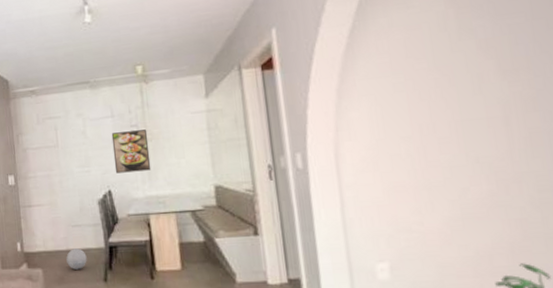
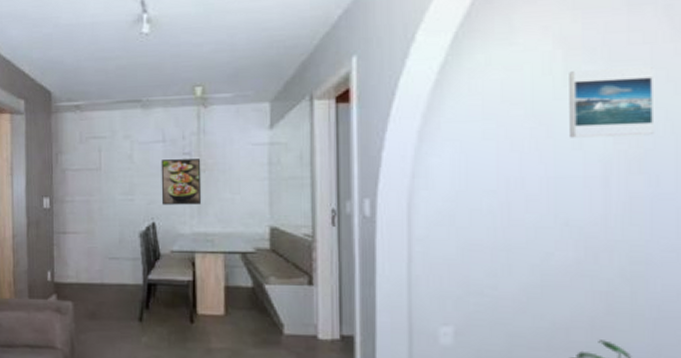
ball: present [66,248,87,270] -> none [100,283,122,306]
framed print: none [462,18,543,85] -> present [569,67,655,138]

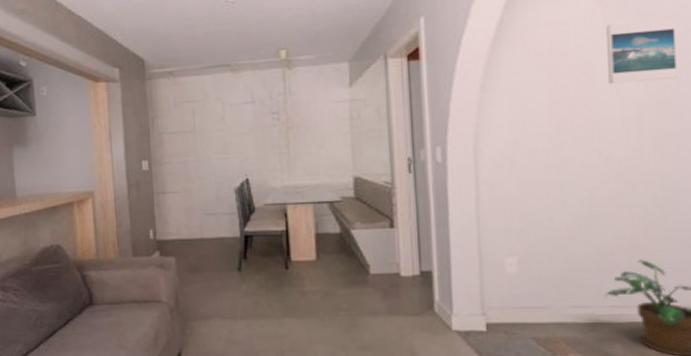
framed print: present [161,159,202,205] -> none [251,117,291,162]

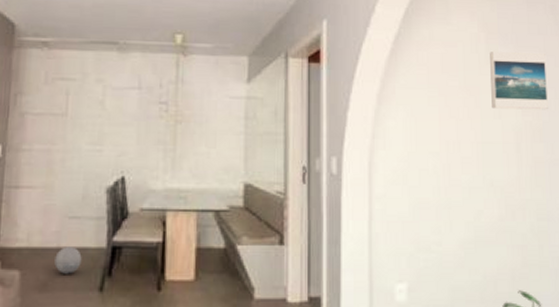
ball: none [200,237,222,258] -> present [54,247,82,274]

